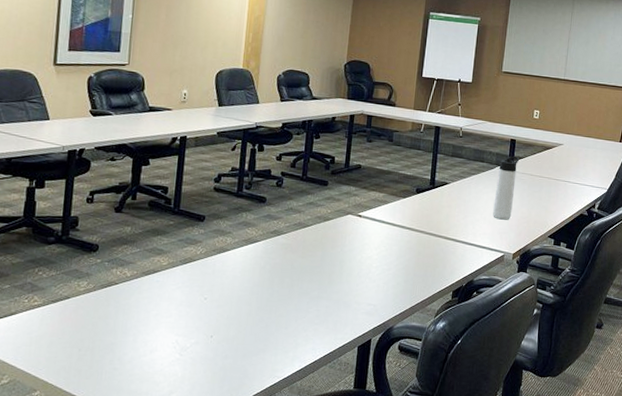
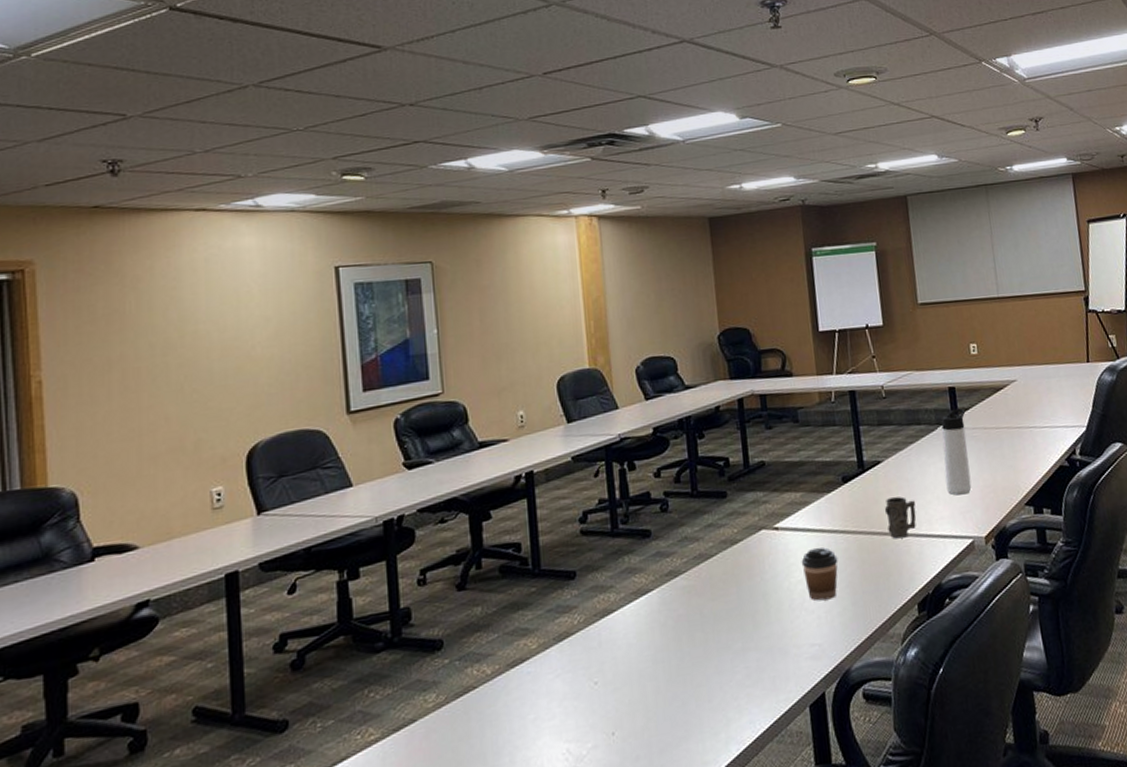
coffee cup: none [373,235,401,275] -> present [801,547,838,601]
mug: none [442,211,467,242] -> present [884,496,917,539]

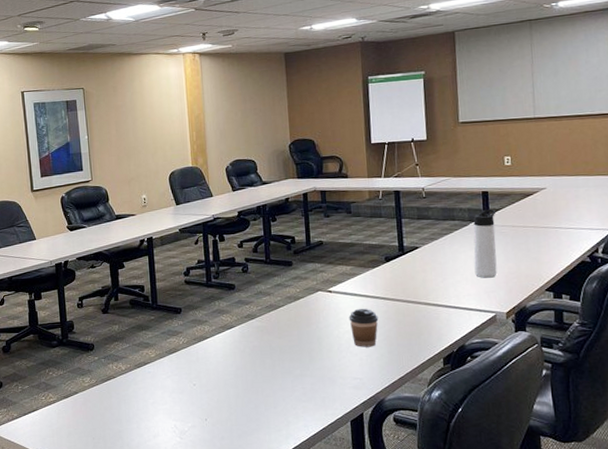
mug: present [884,496,917,539] -> none [419,276,447,308]

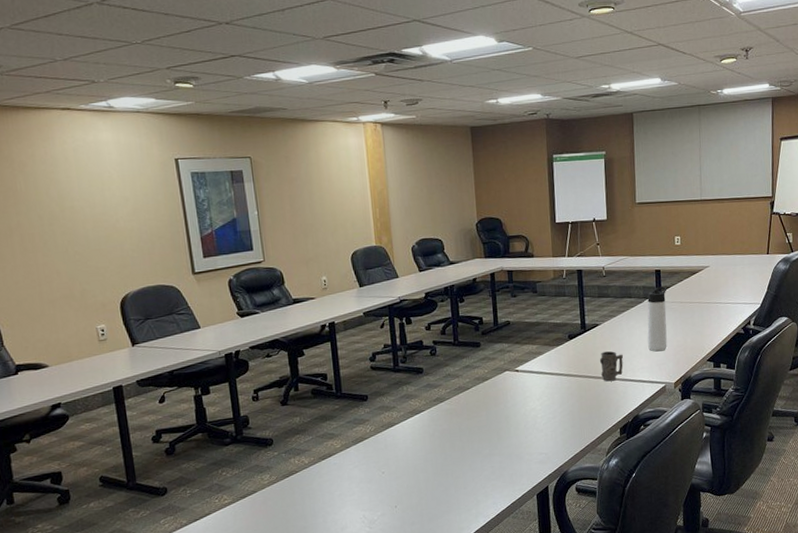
coffee cup: present [349,308,379,347] -> none [535,385,563,424]
mug: none [419,276,447,308] -> present [599,351,623,382]

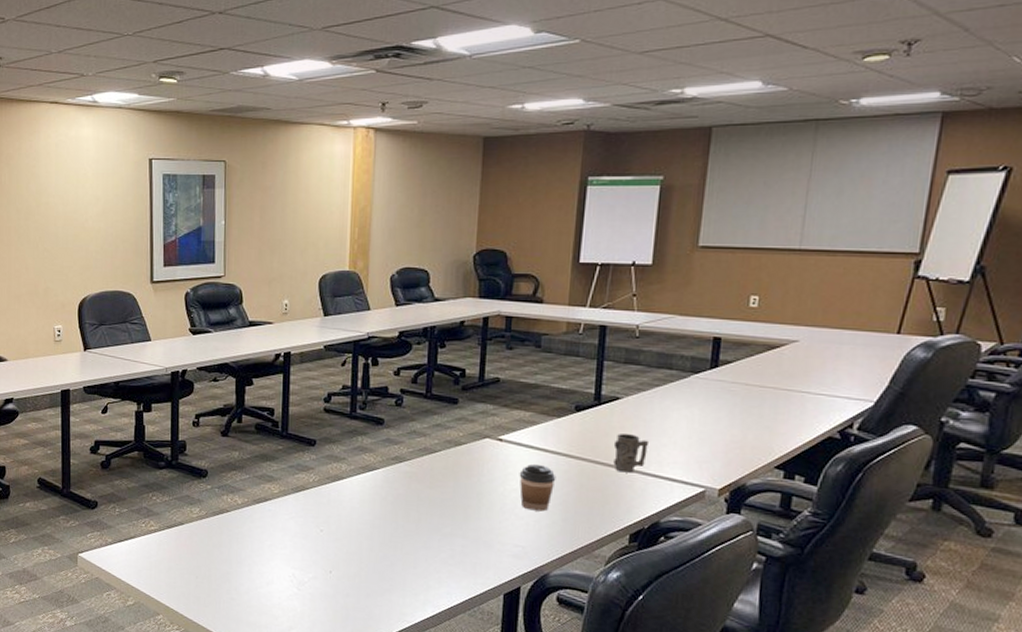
coffee cup: none [535,385,563,424] -> present [519,463,556,511]
thermos bottle: present [647,286,667,352] -> none [687,360,728,445]

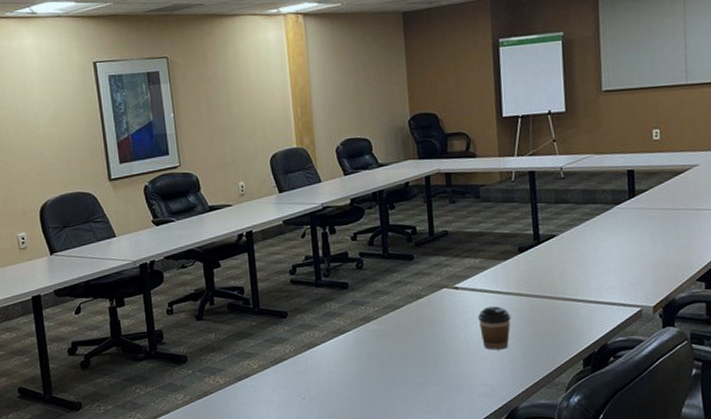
mug: present [613,434,648,473] -> none [556,267,587,303]

